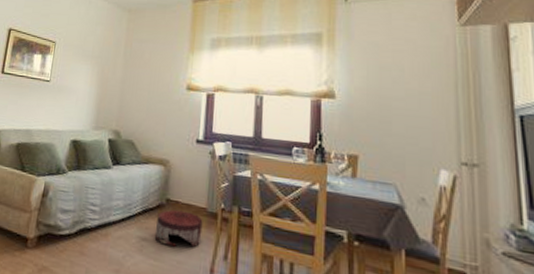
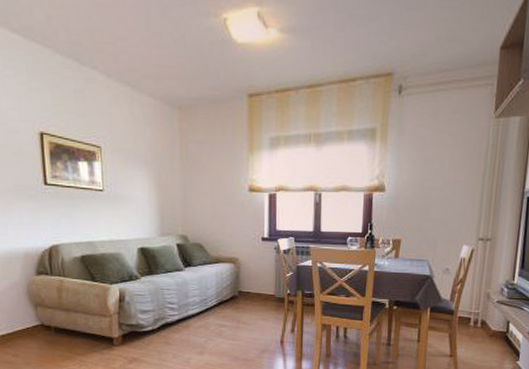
pouf: present [154,209,203,248] -> none [231,299,272,328]

